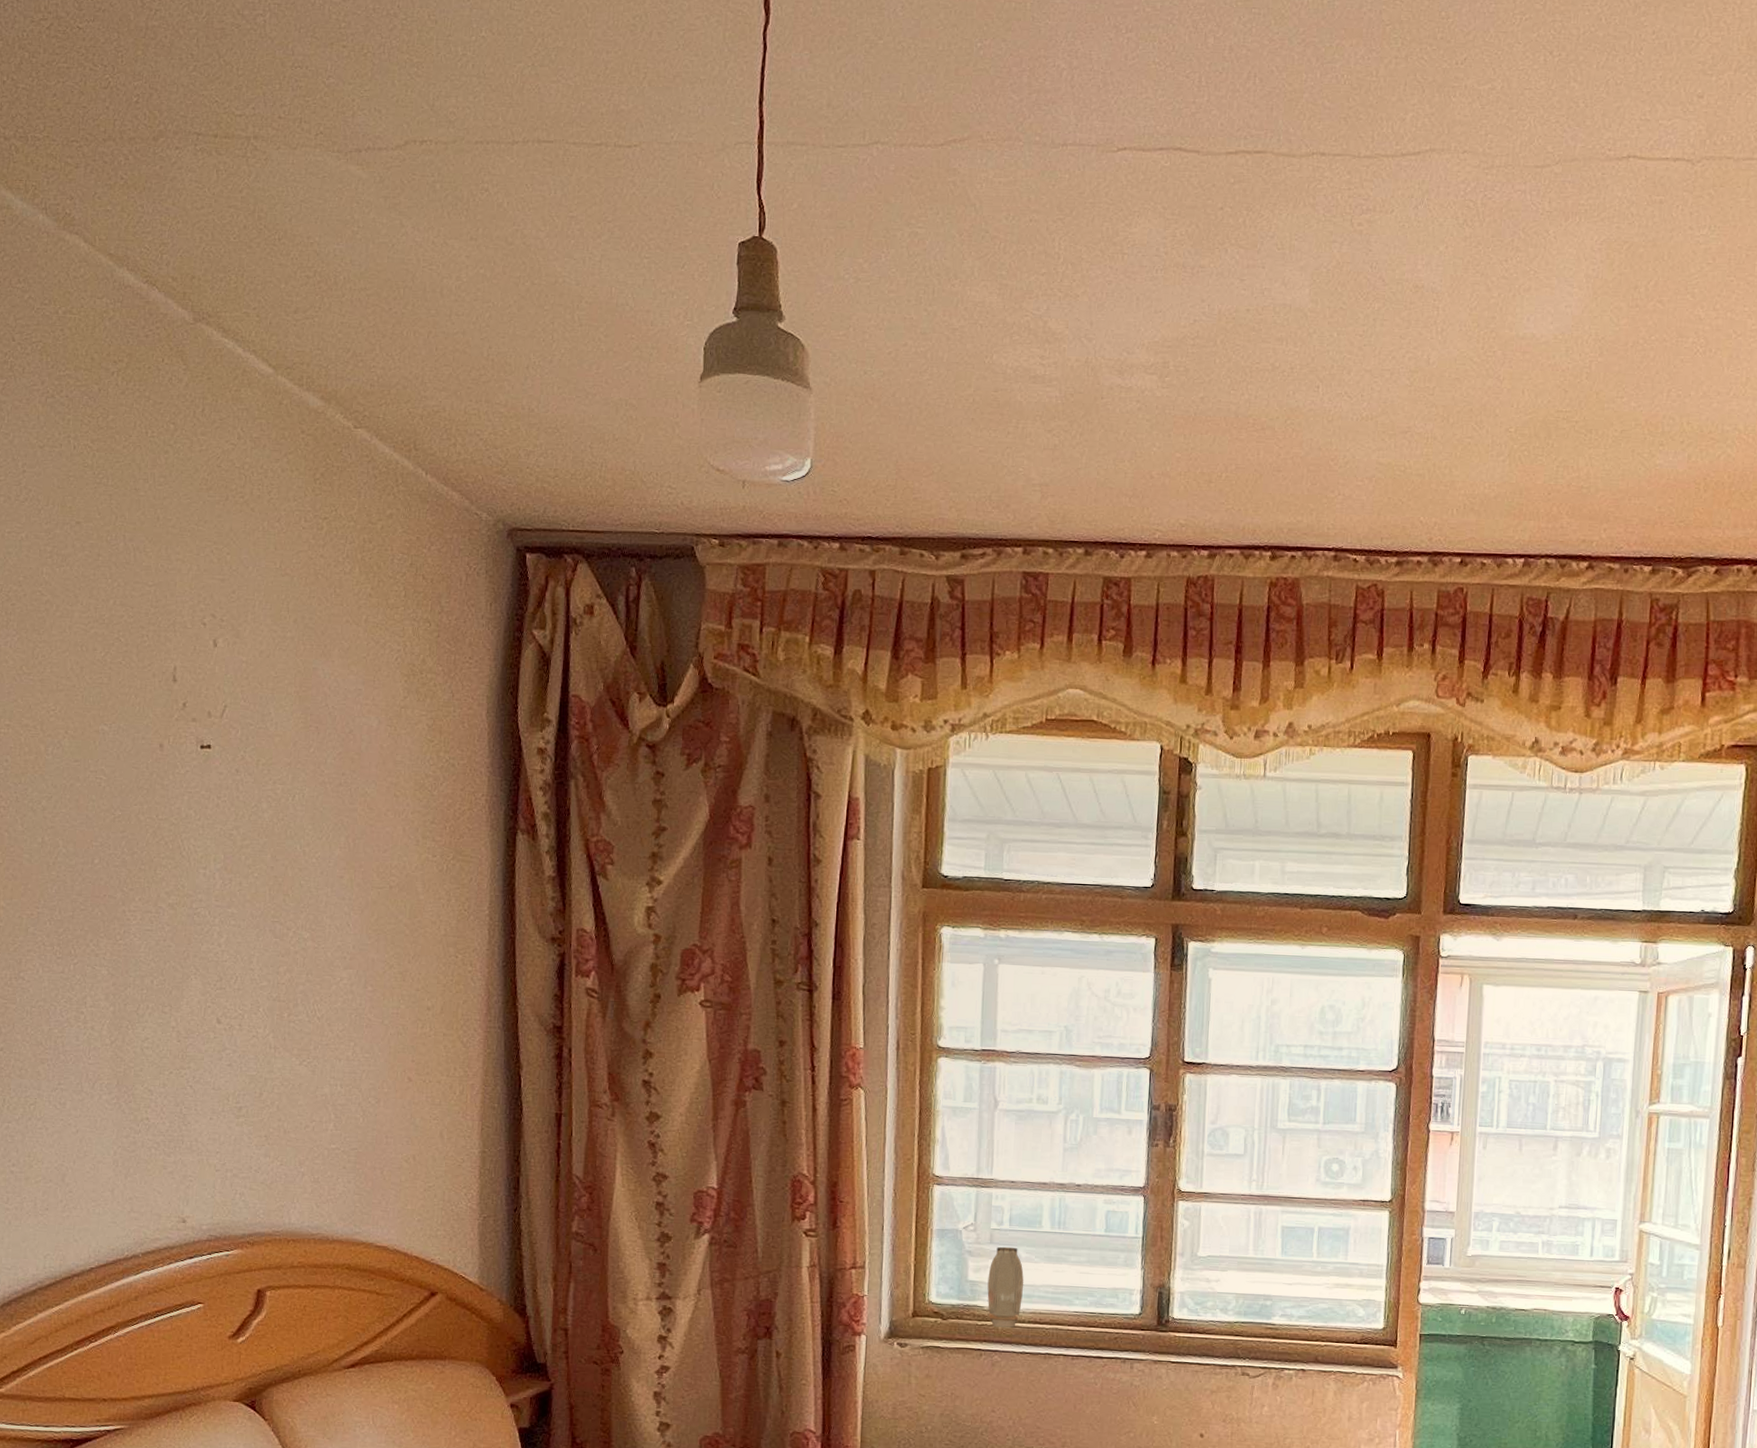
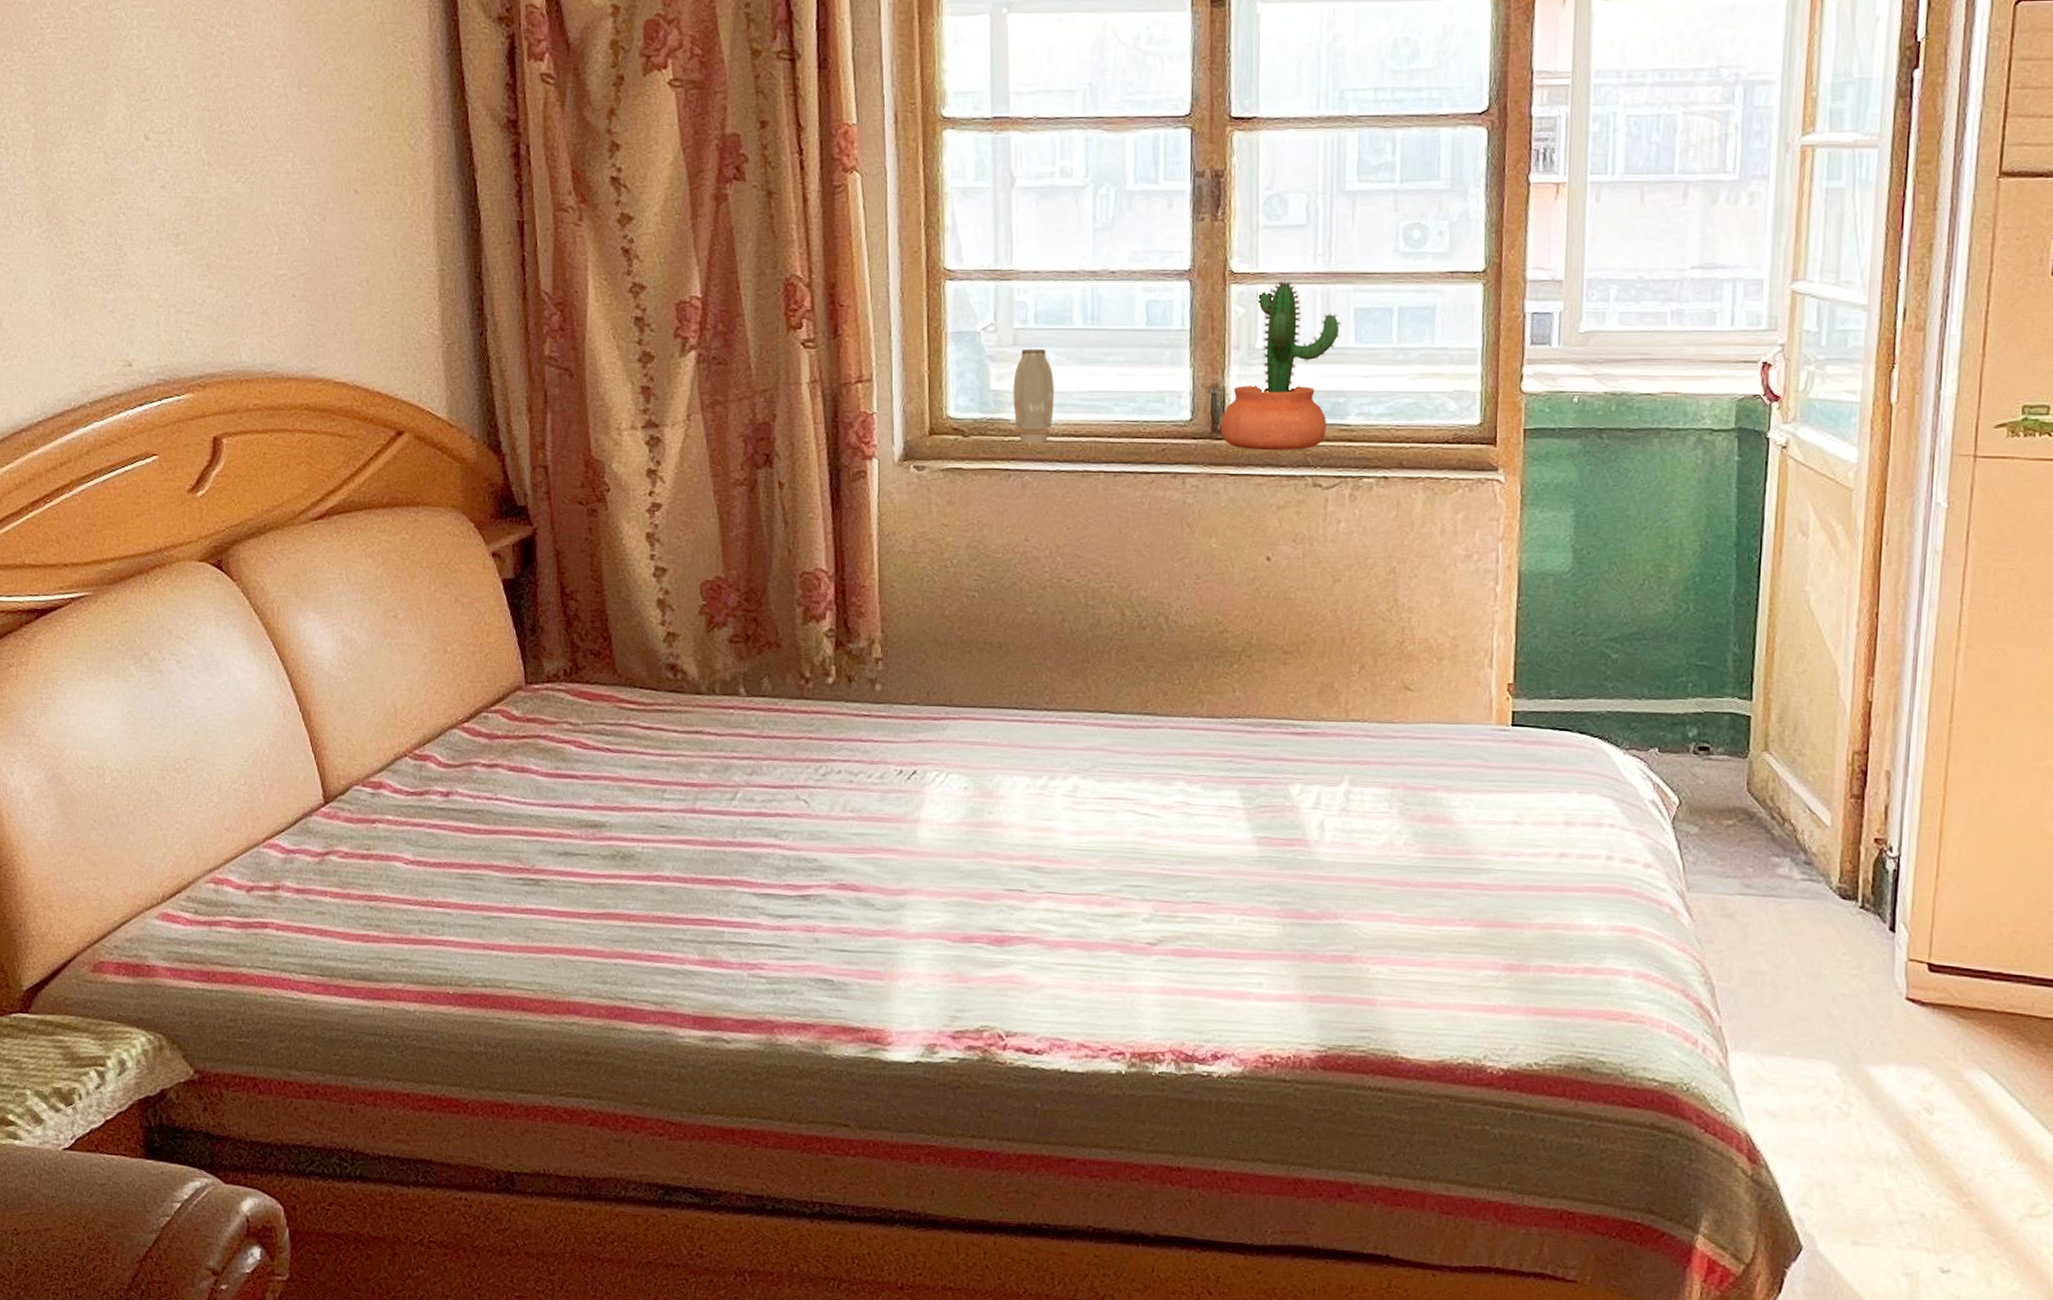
potted cactus: none [1165,1198,1271,1344] -> present [1220,278,1342,451]

